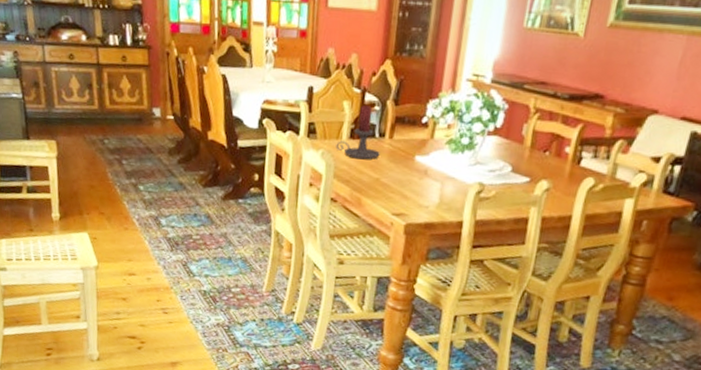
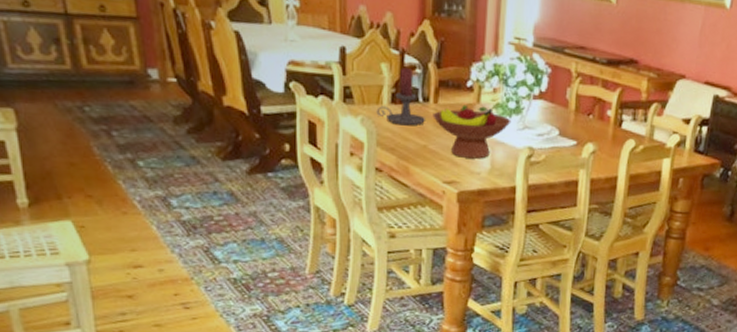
fruit bowl: none [387,140,464,193] -> present [432,104,511,159]

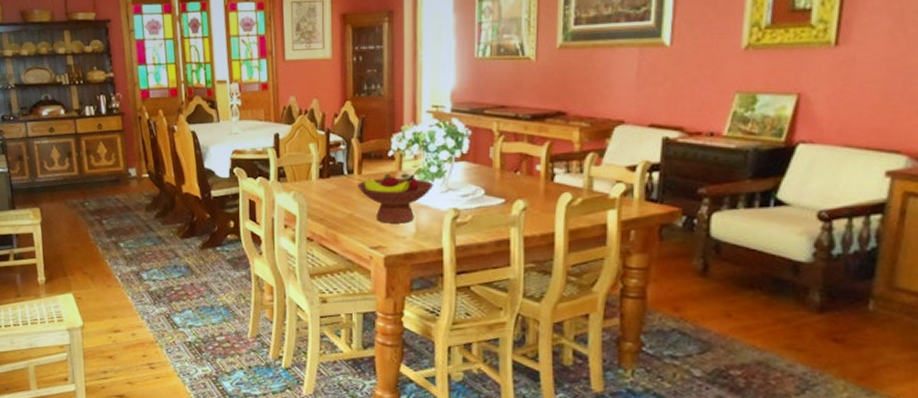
candle holder: present [376,68,425,126] -> none [306,146,350,197]

